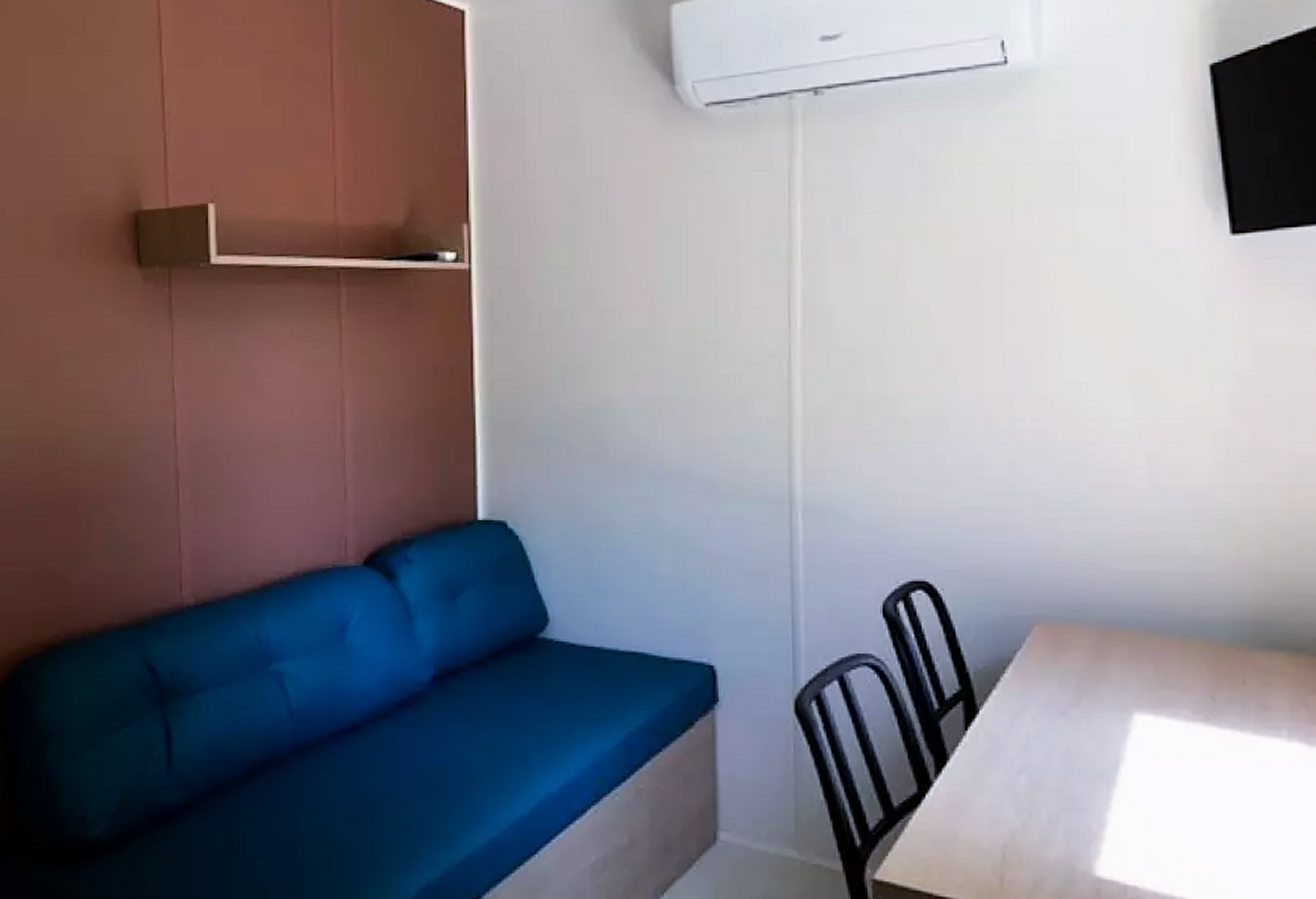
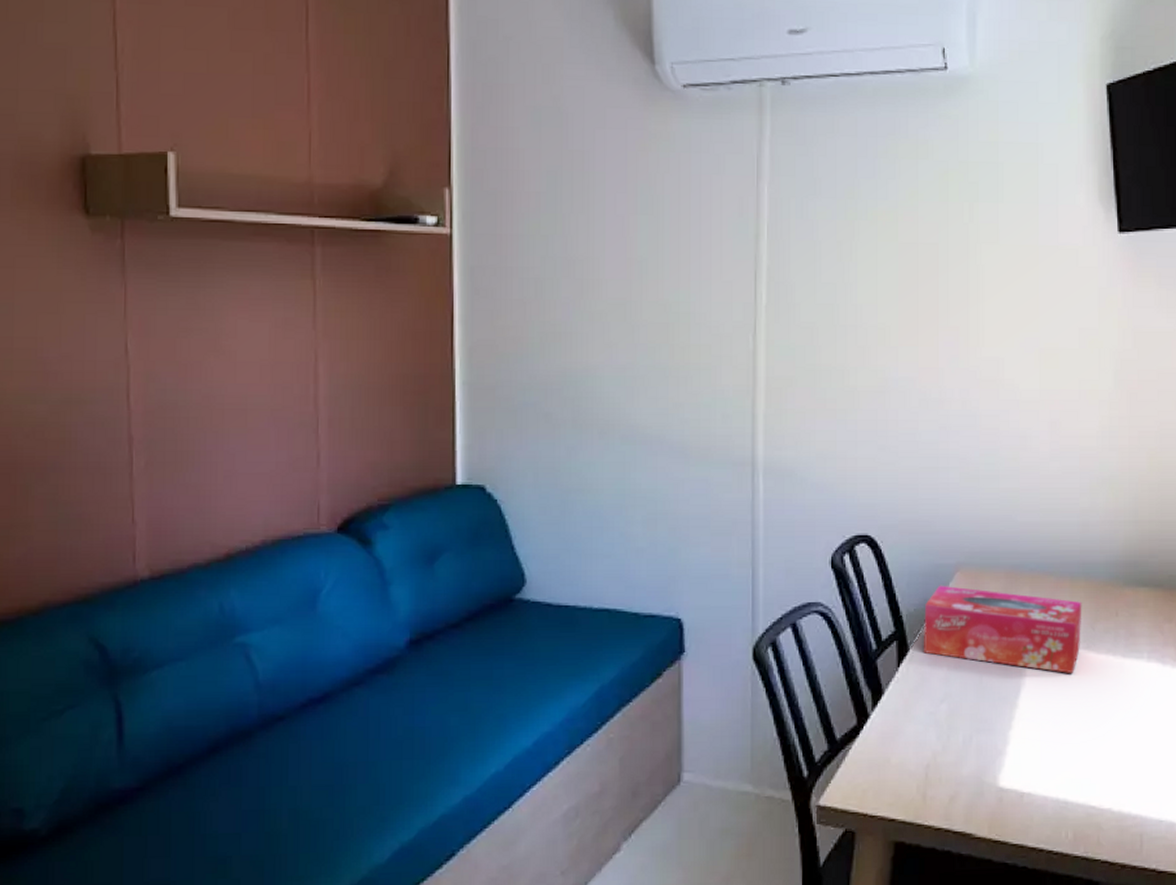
tissue box: none [996,639,1198,751] -> present [924,585,1082,674]

